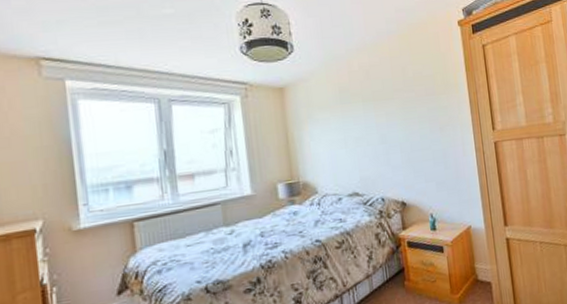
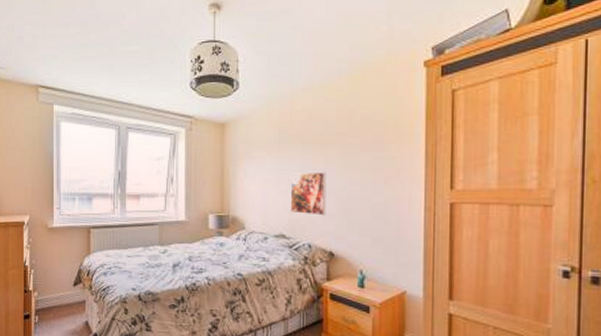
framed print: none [356,126,394,170] -> present [290,172,327,216]

